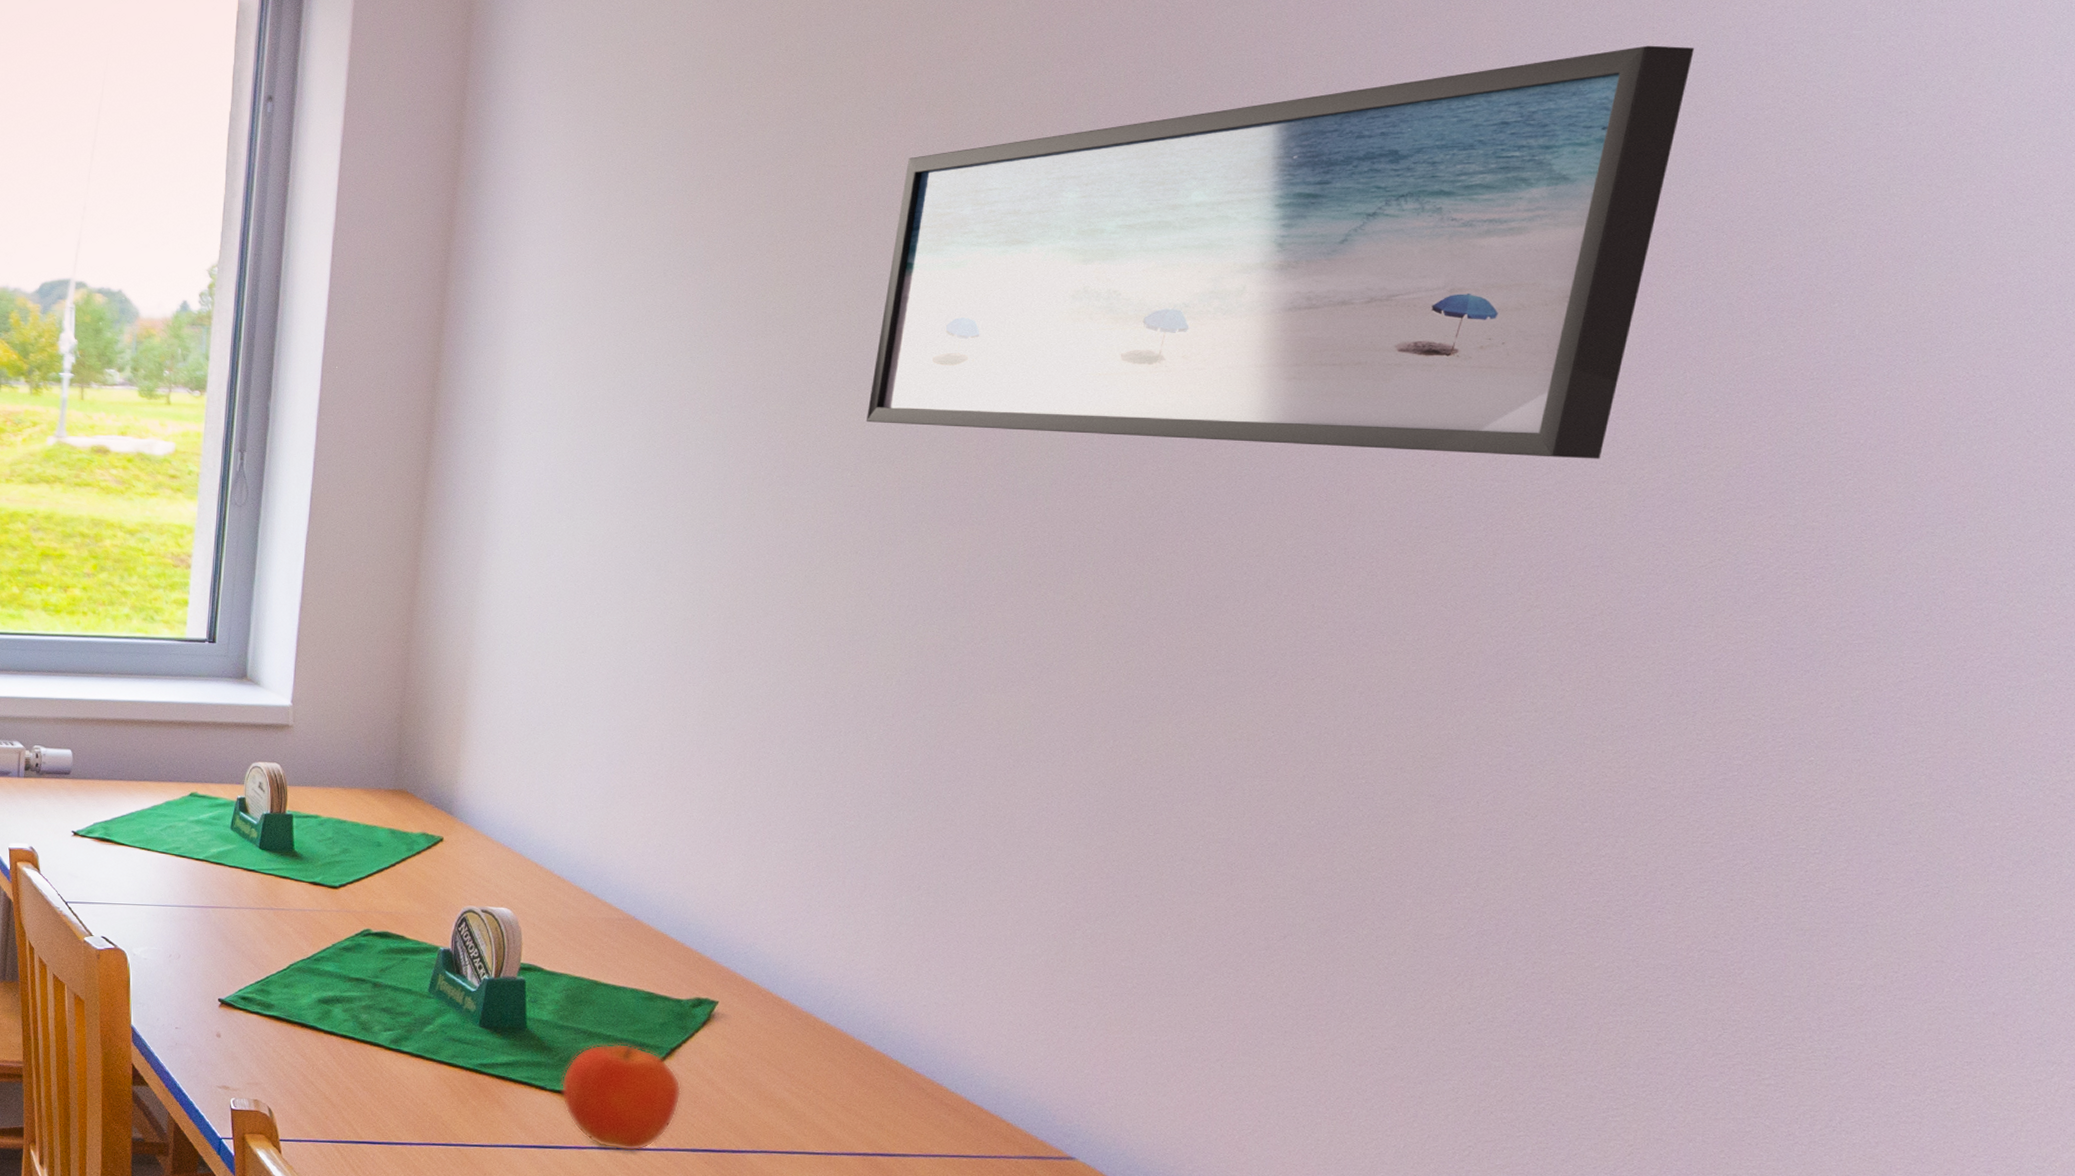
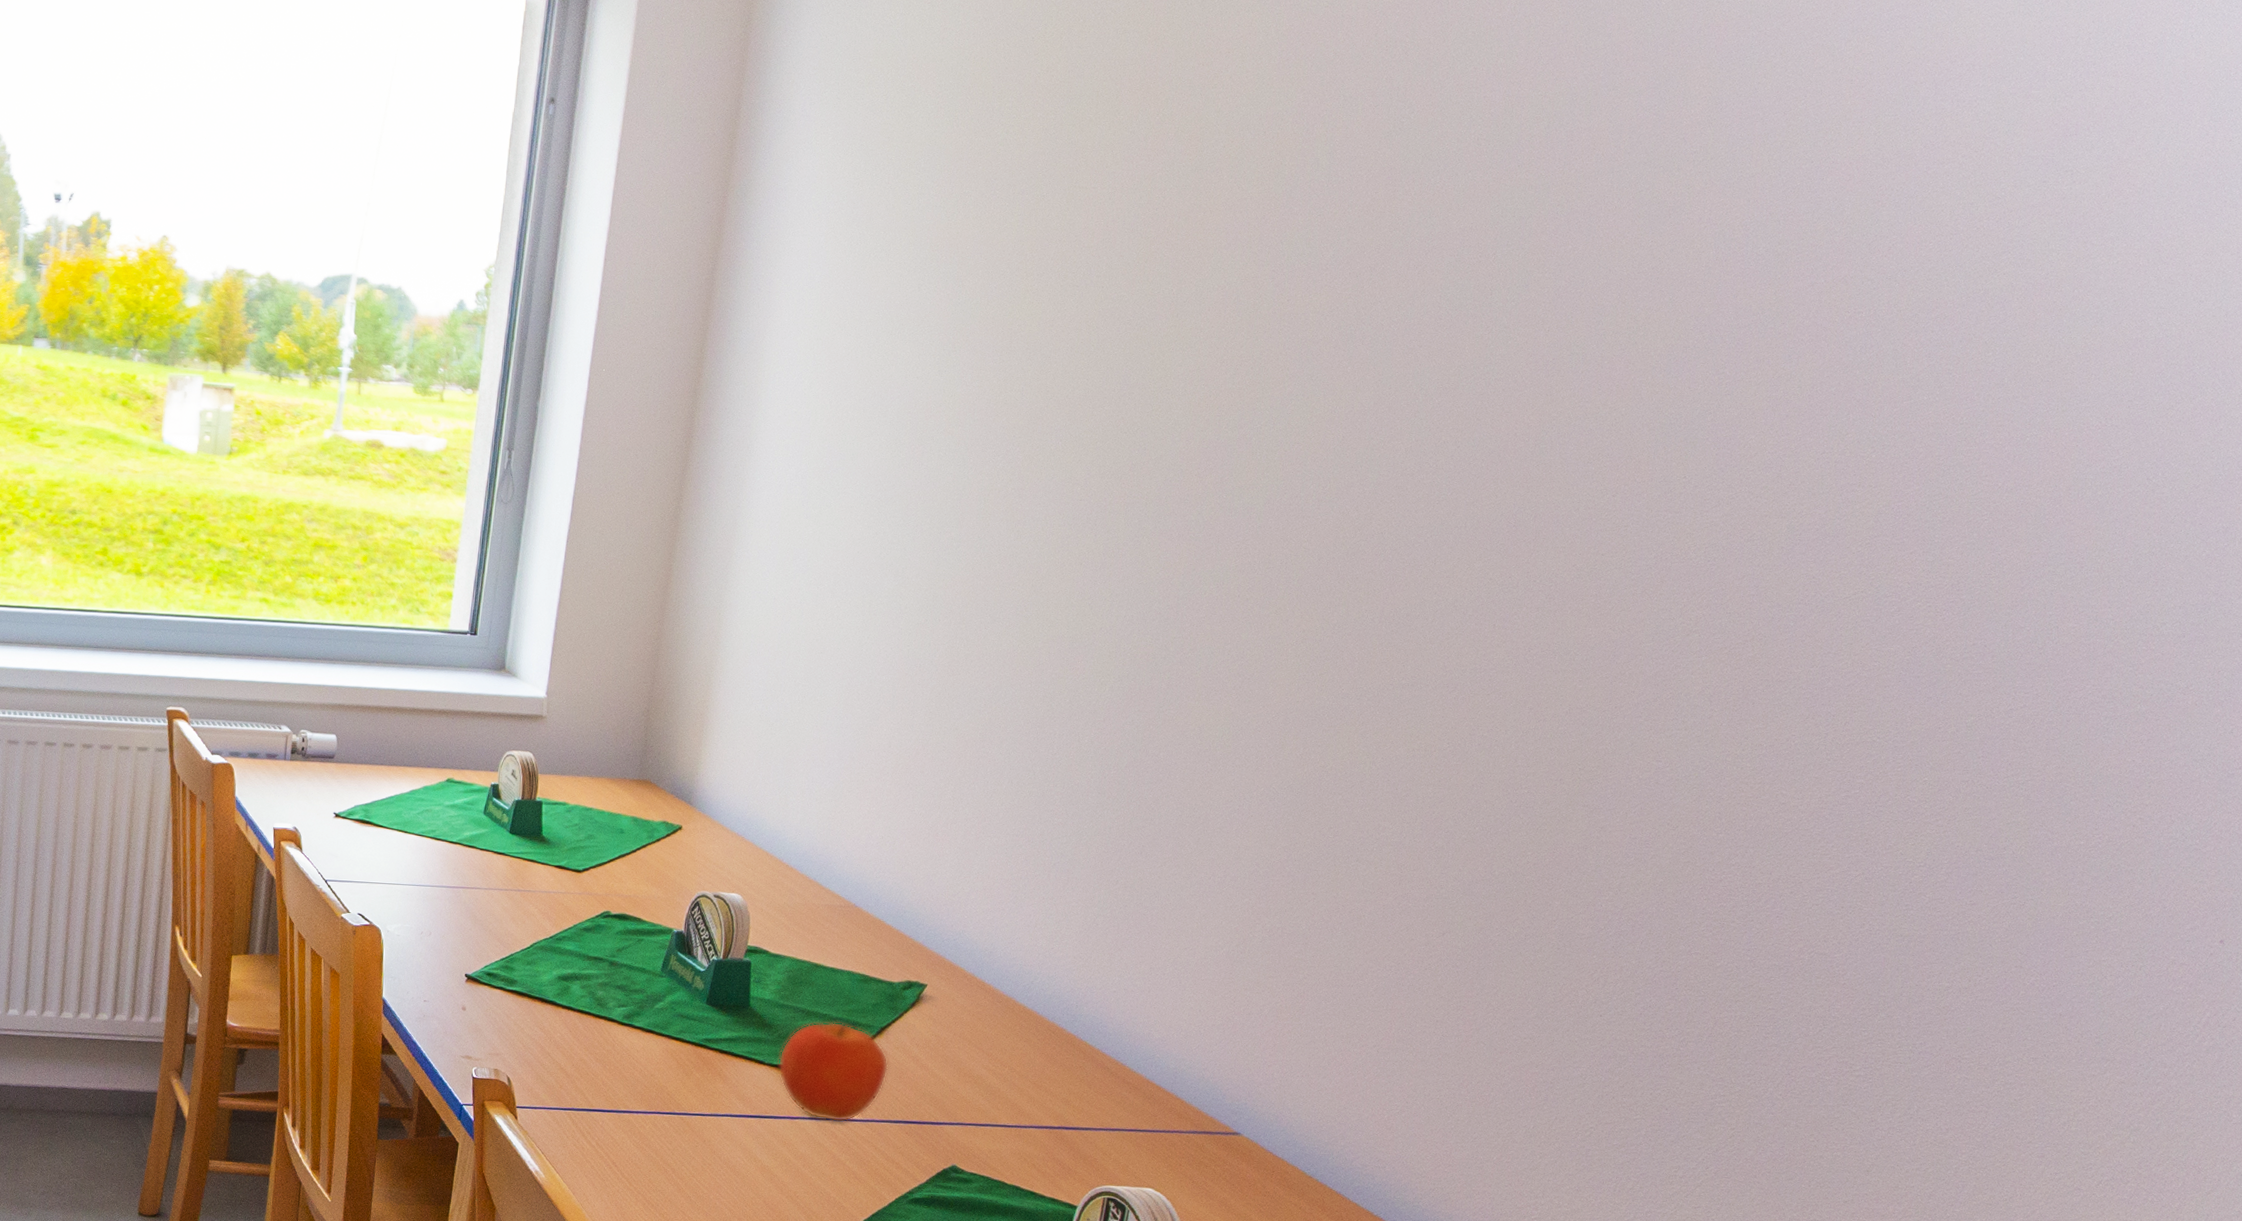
wall art: present [866,45,1695,459] -> none [1098,97,1888,494]

